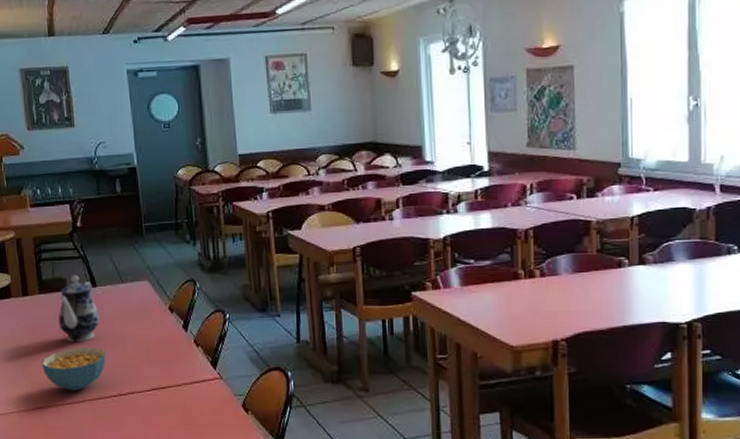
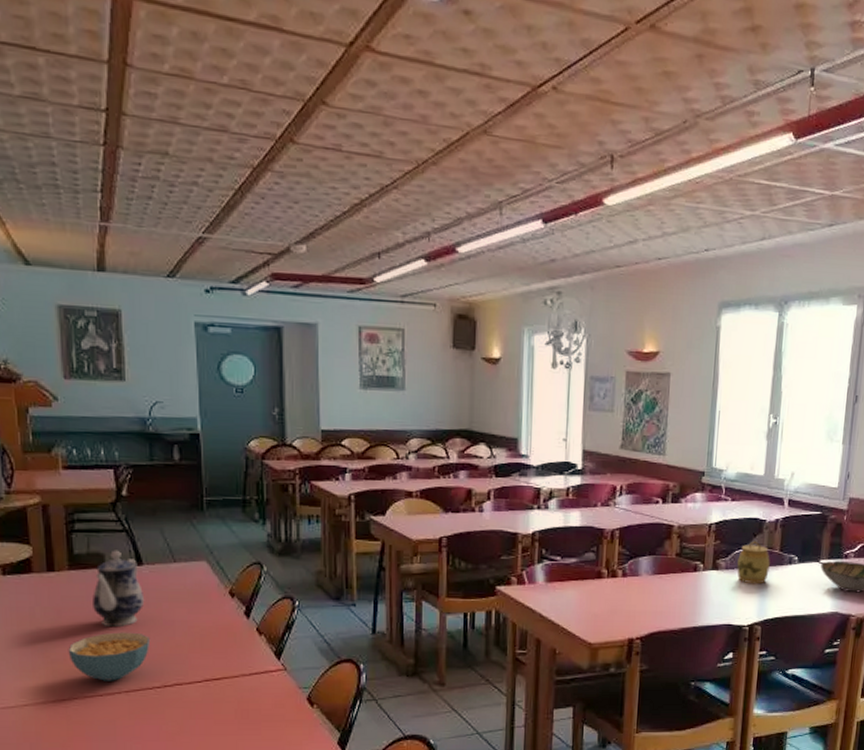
jar: none [667,231,705,278] -> present [737,541,770,584]

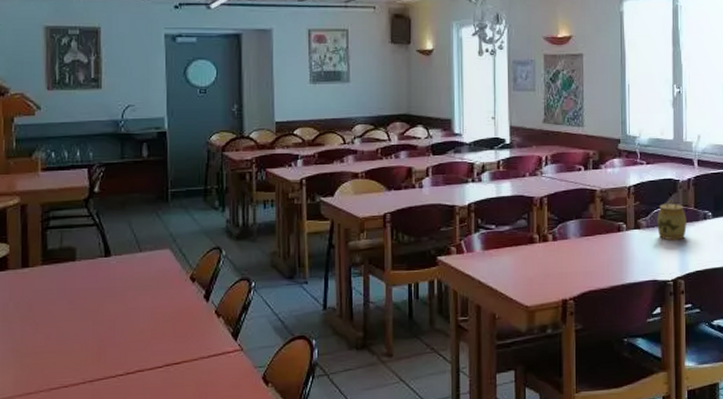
cereal bowl: present [68,632,151,681] -> none [37,322,116,372]
teapot: present [92,550,145,628] -> none [63,243,112,318]

